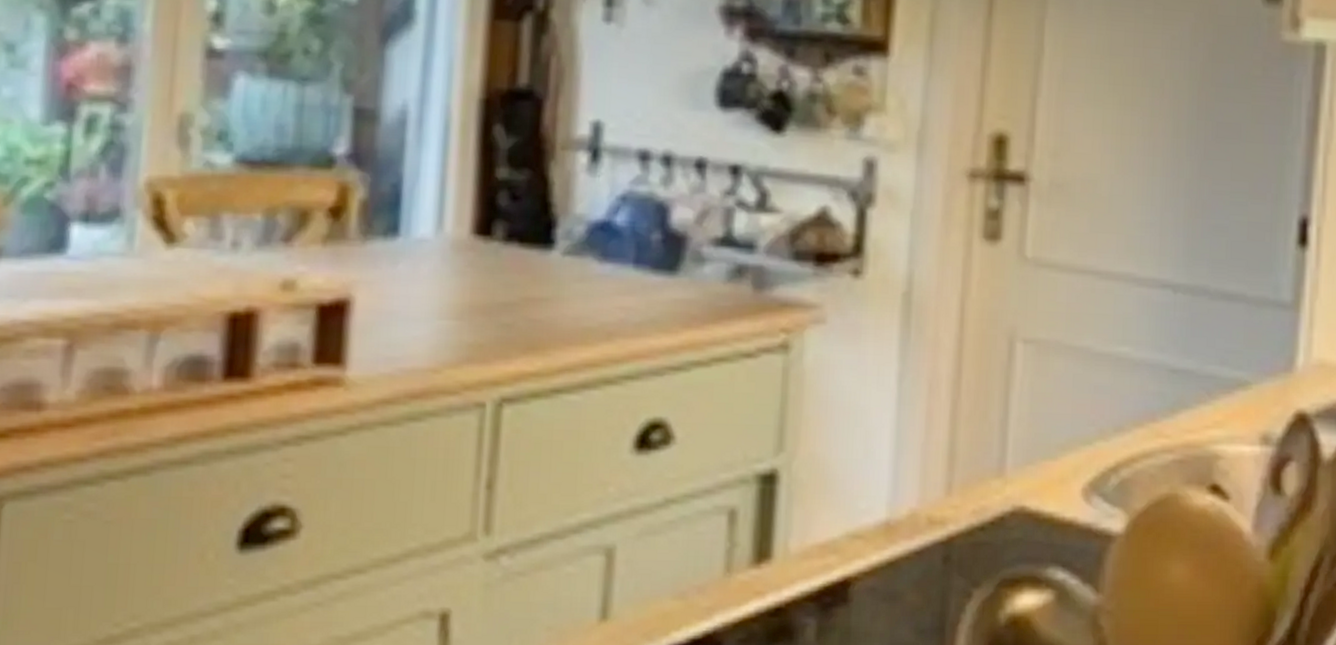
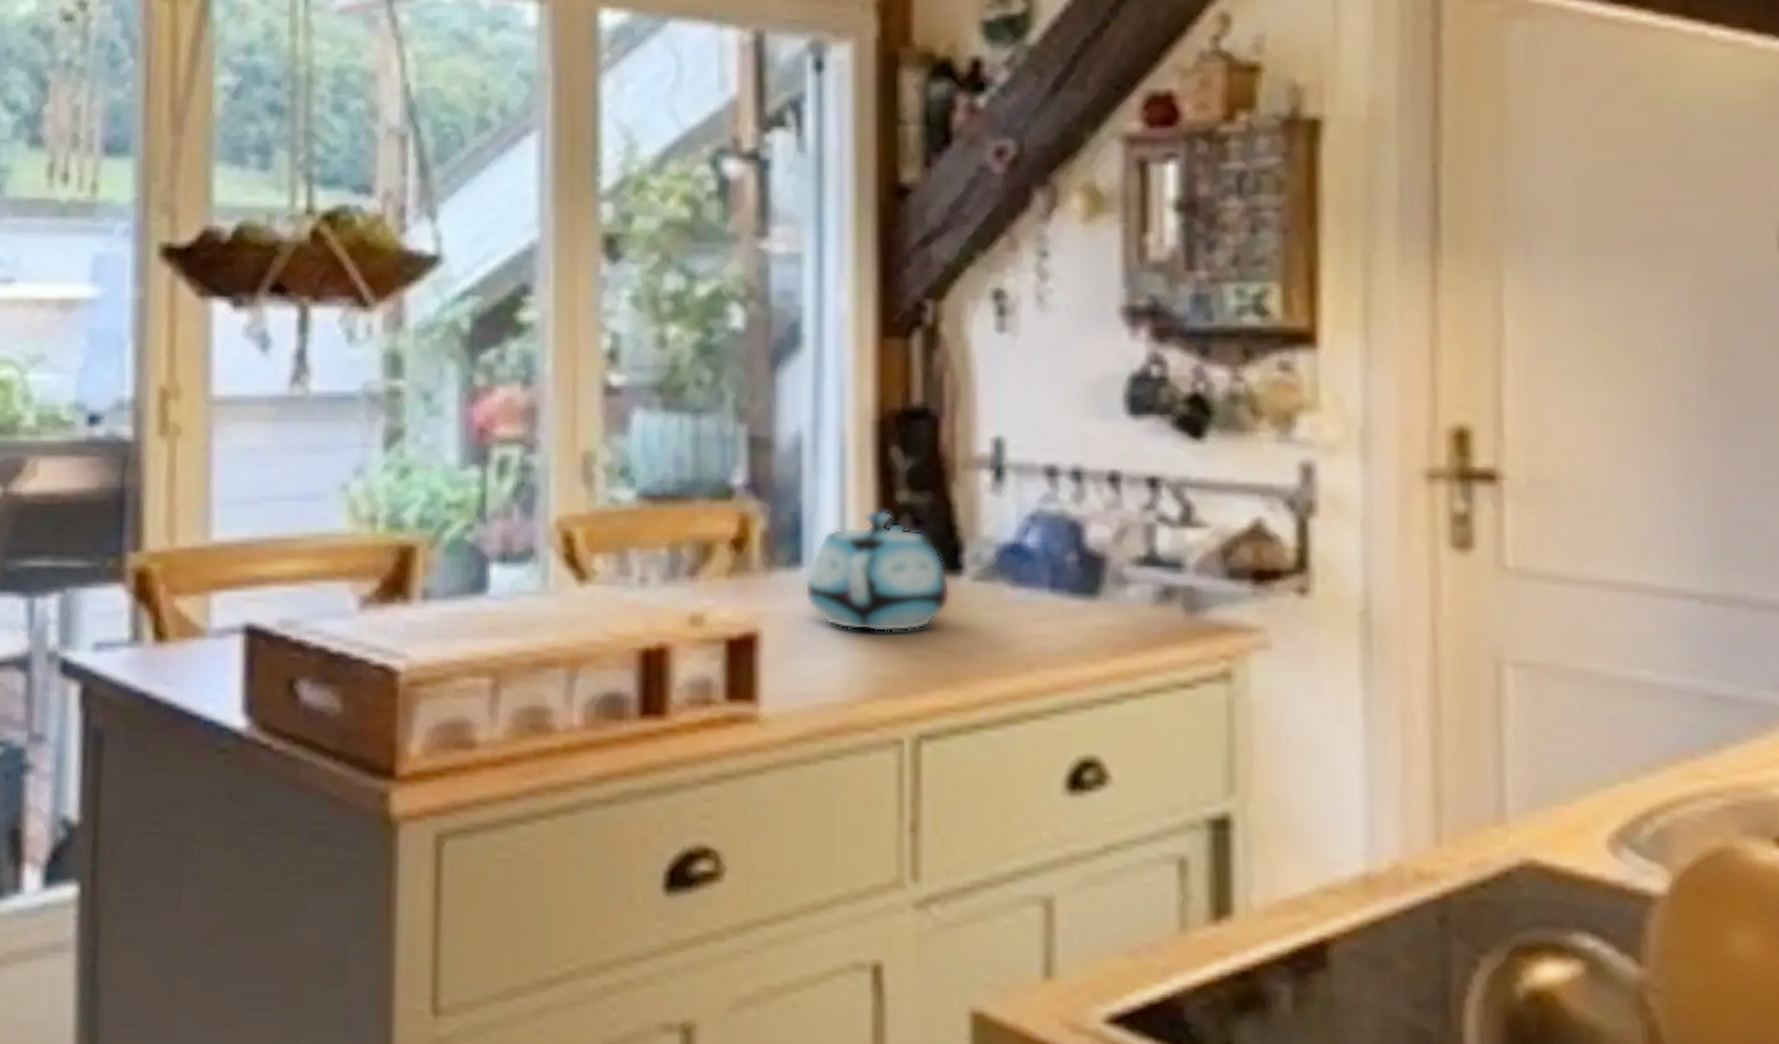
teapot: none [399,184,542,302] -> present [804,509,951,633]

